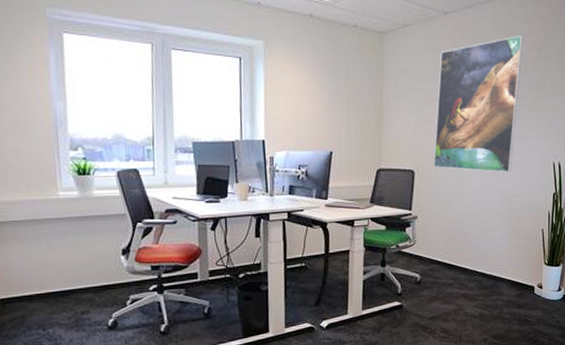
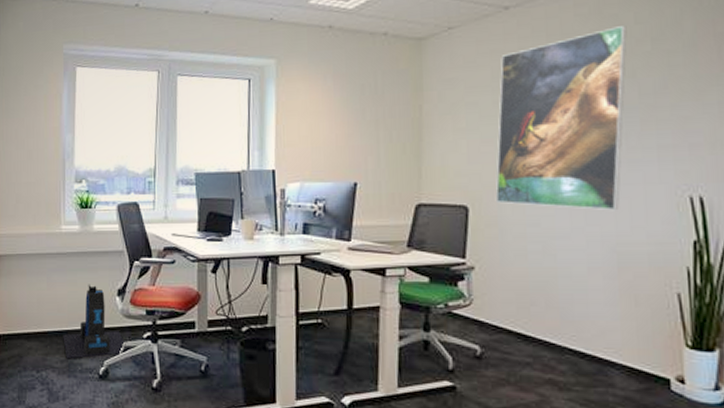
architectural model: none [68,246,133,316] -> present [63,284,126,359]

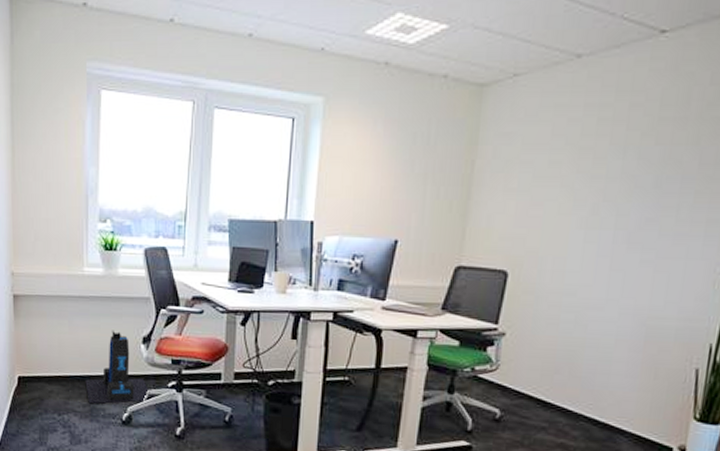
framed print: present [495,26,627,211] -> none [536,86,701,285]

